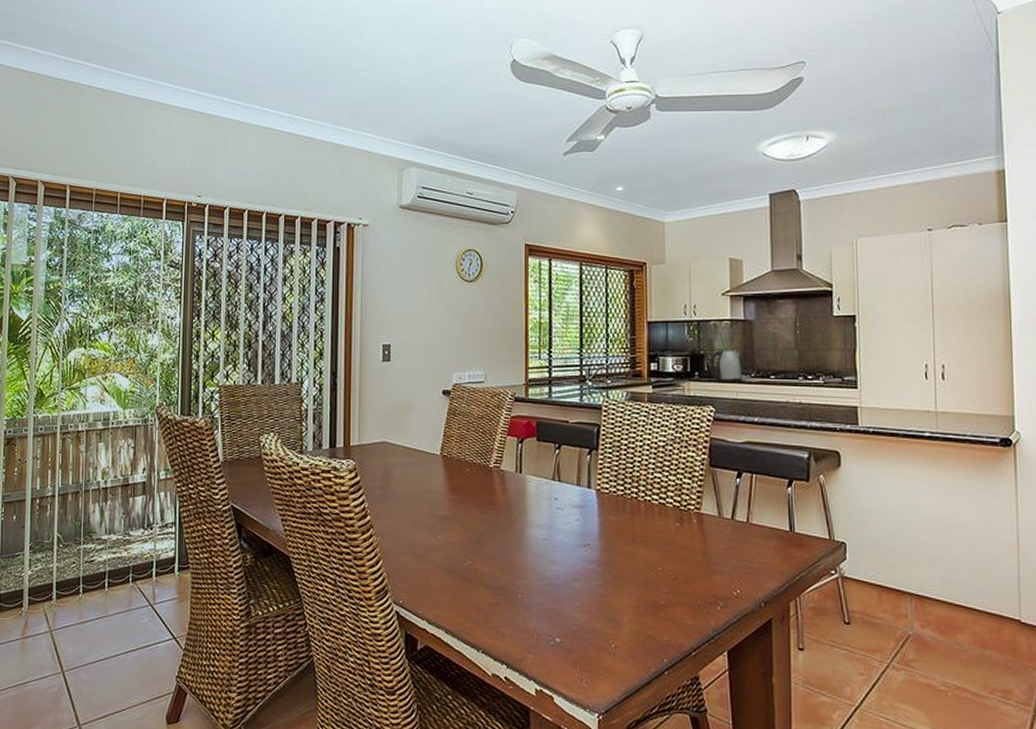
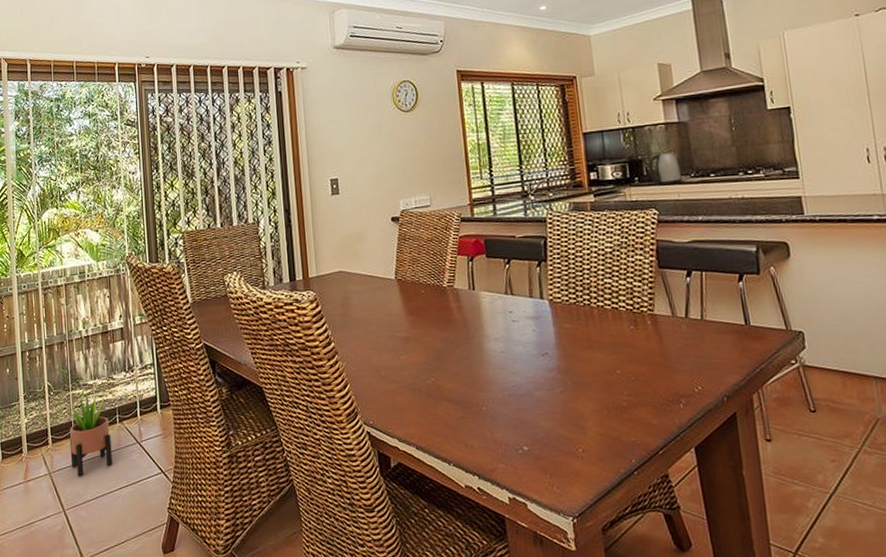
potted plant: none [75,546,122,637] -> present [66,391,113,477]

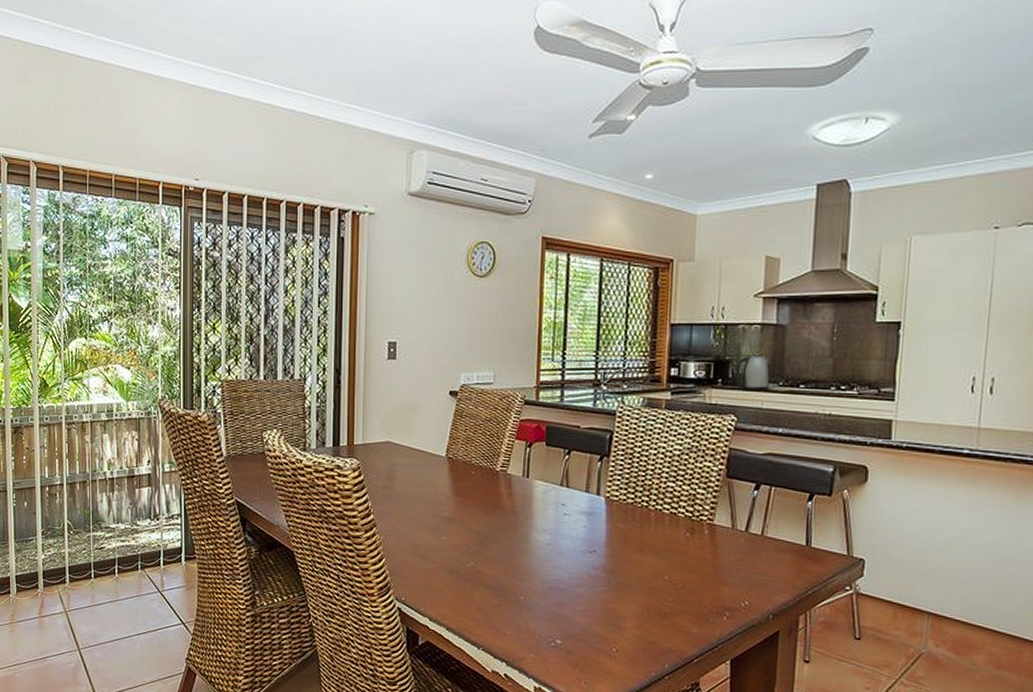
potted plant: present [66,391,113,477] -> none [86,534,132,619]

